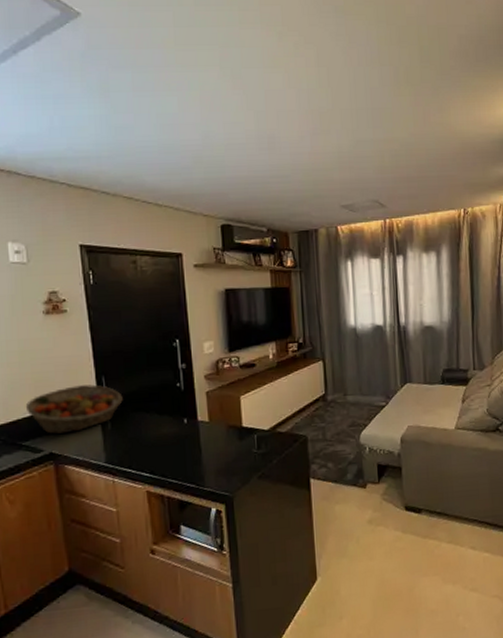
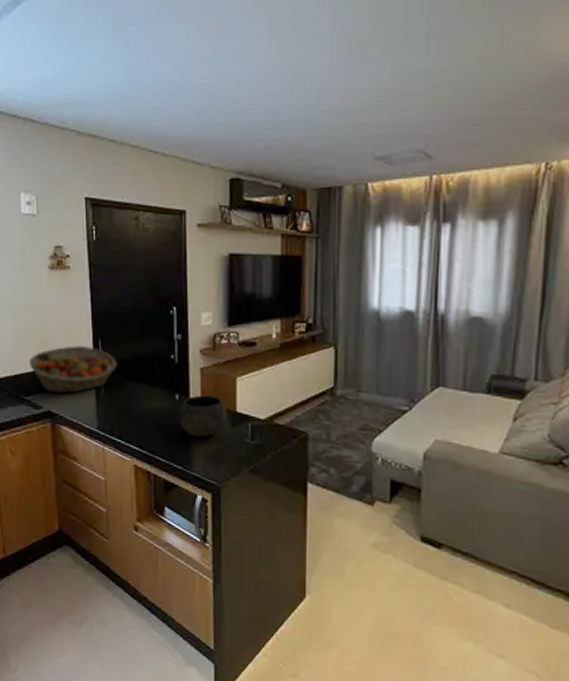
bowl: none [188,415,234,455] -> present [178,395,227,438]

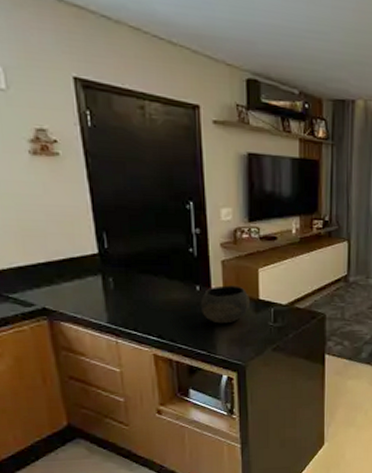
fruit basket: present [28,346,117,394] -> none [11,239,128,290]

